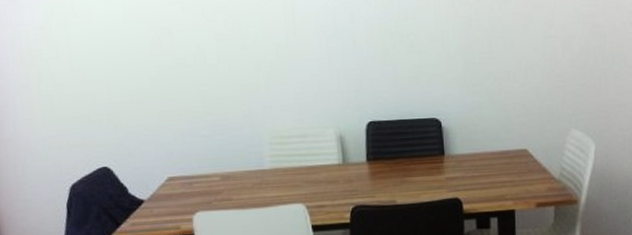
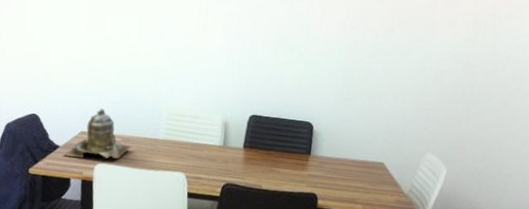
teapot: none [150,145,234,211] -> present [63,108,131,159]

